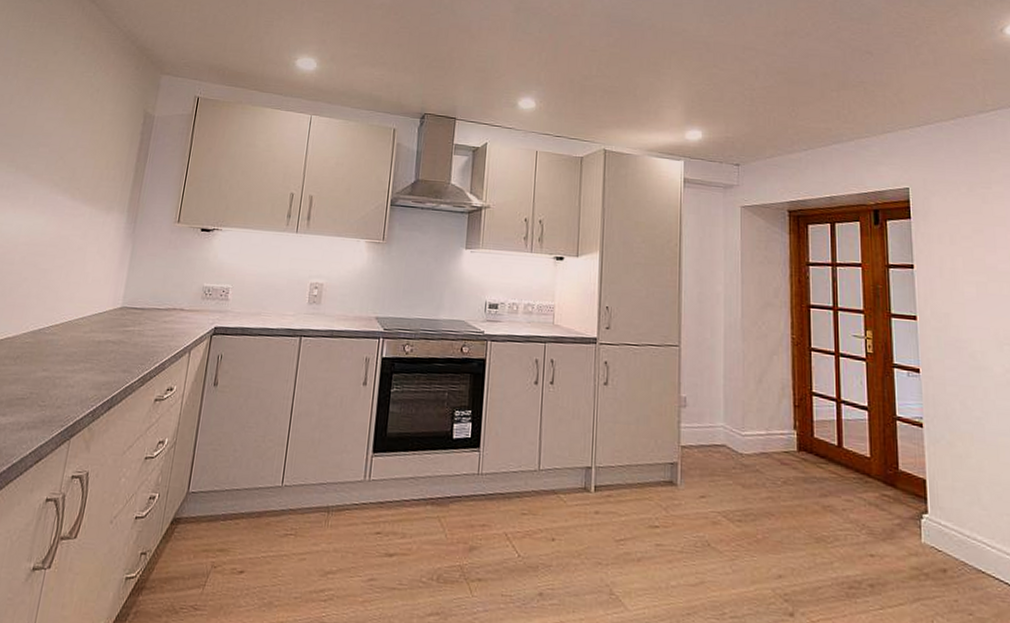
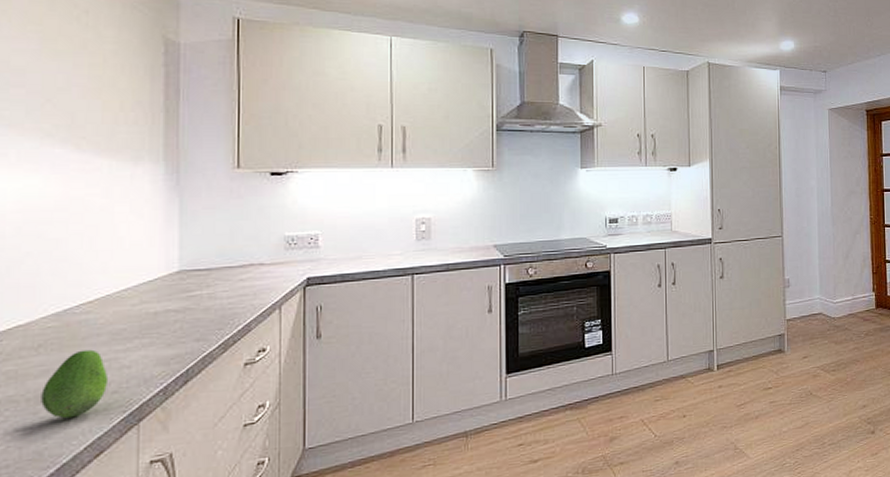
fruit: none [9,365,58,424] -> present [41,349,109,419]

